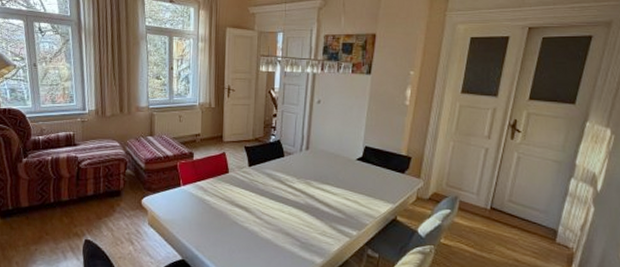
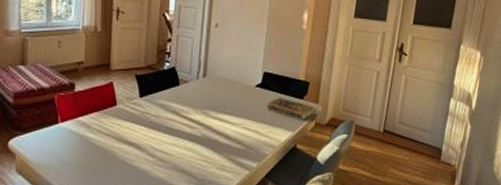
book: none [368,171,417,194] -> present [267,97,315,120]

